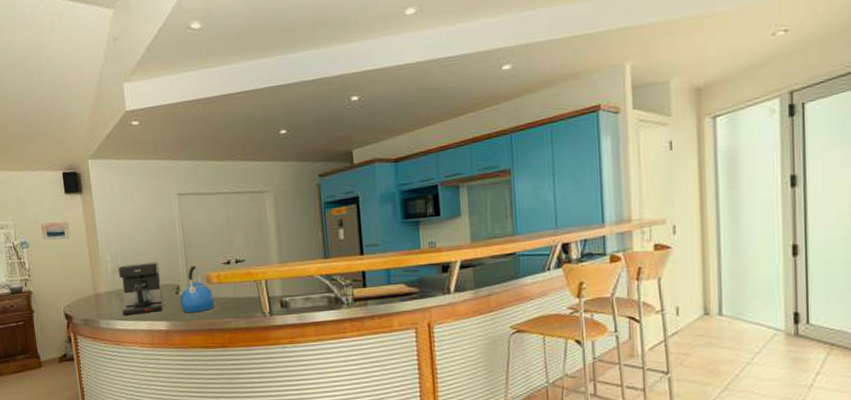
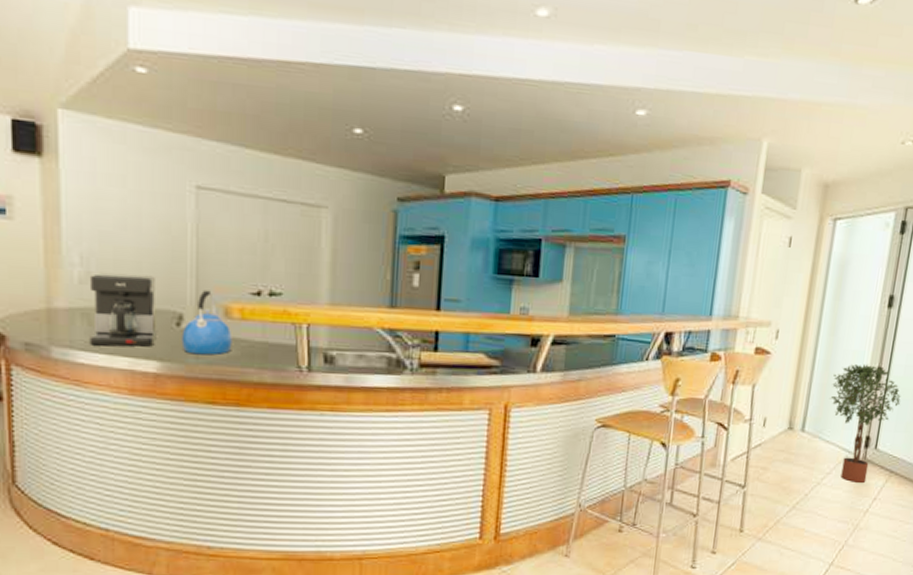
potted tree: none [743,243,826,359] -> present [830,364,901,483]

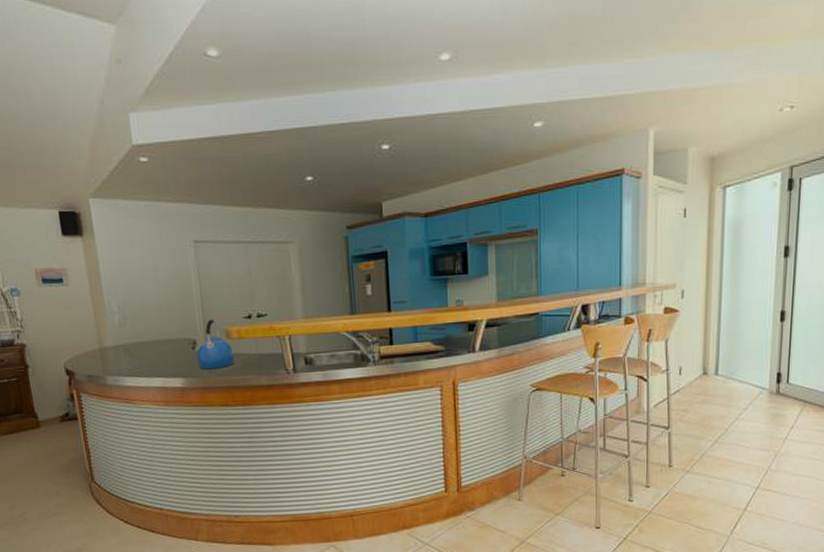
coffee maker: present [89,272,157,347] -> none [126,314,179,372]
potted tree: present [830,364,901,483] -> none [739,309,807,415]

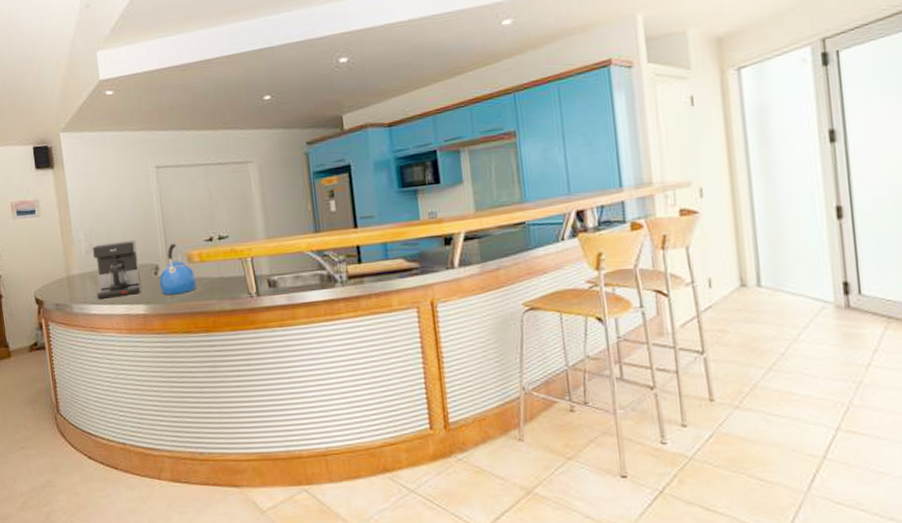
coffee maker: none [126,314,179,372] -> present [92,239,142,299]

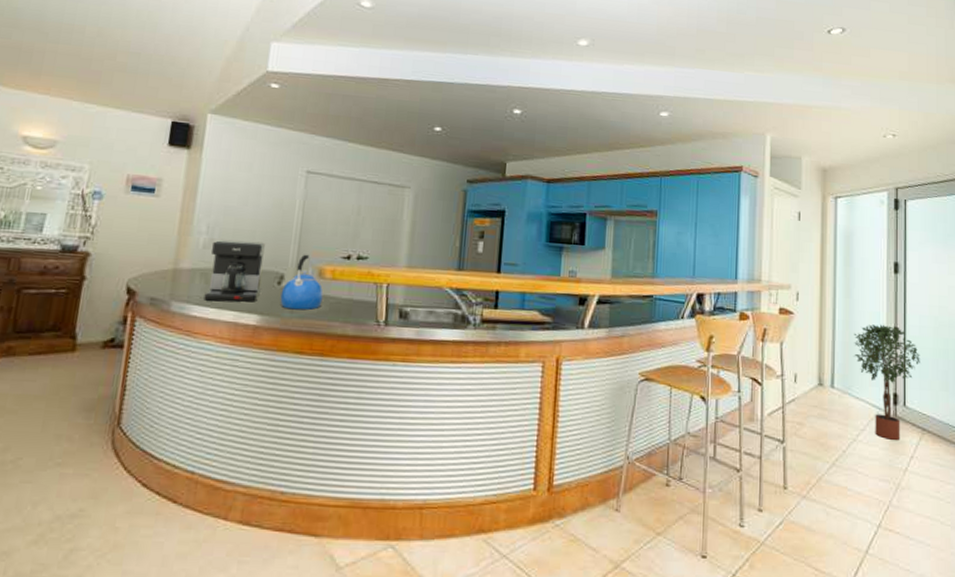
potted tree: none [781,205,878,335] -> present [854,324,920,440]

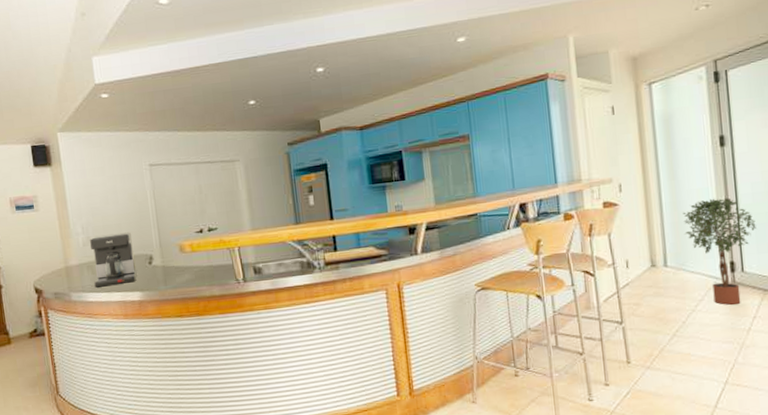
kettle: present [280,254,324,311] -> none [153,235,188,283]

